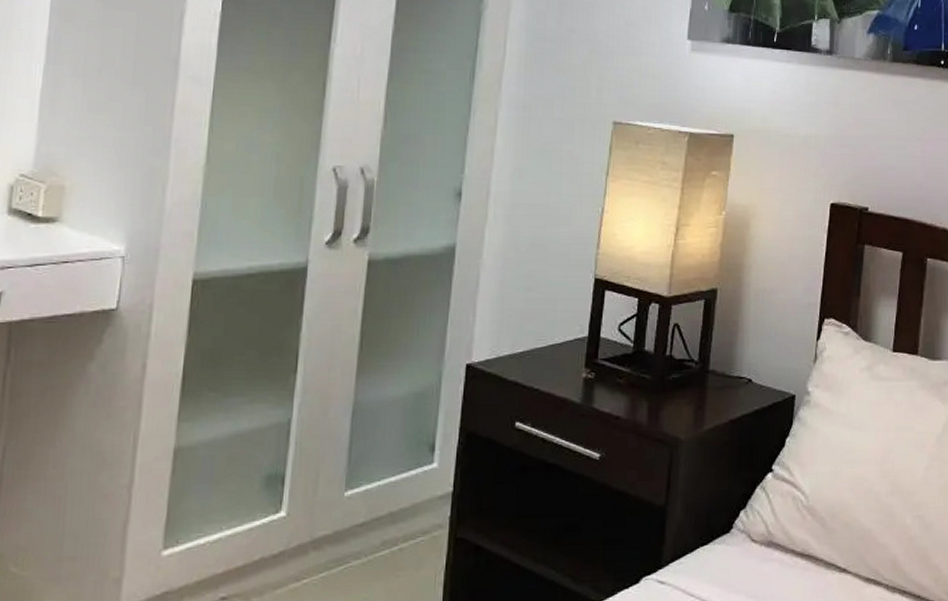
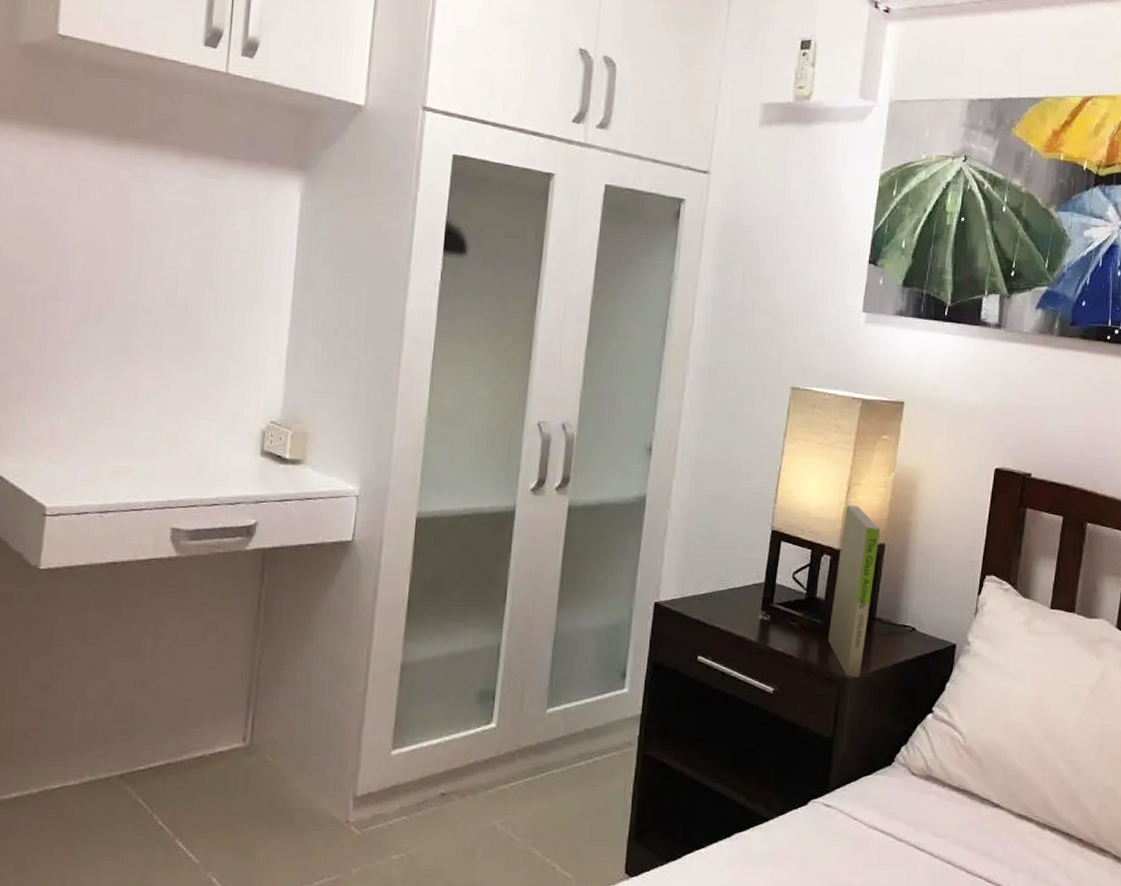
book: none [658,248,713,437] -> present [828,505,881,677]

